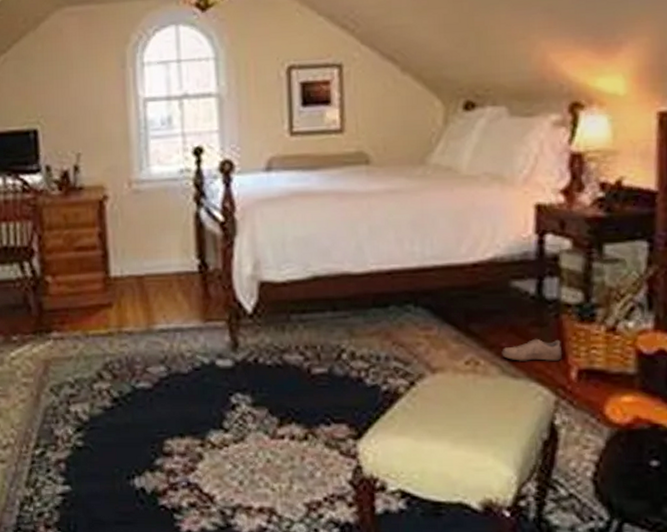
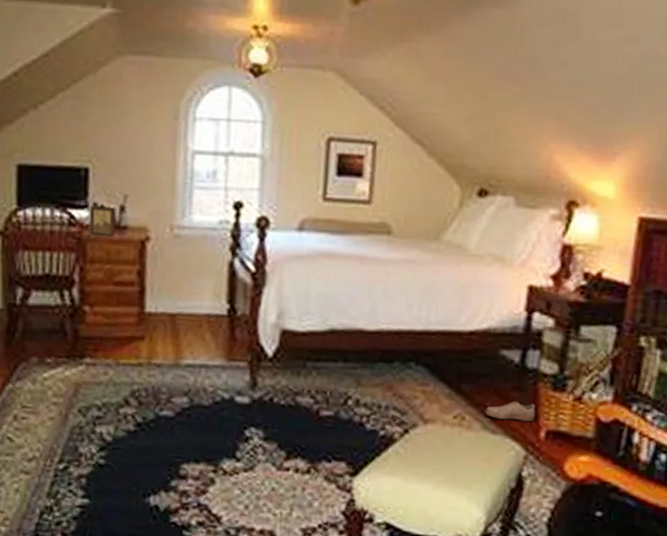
photo frame: none [42,165,70,201] -> present [89,203,115,238]

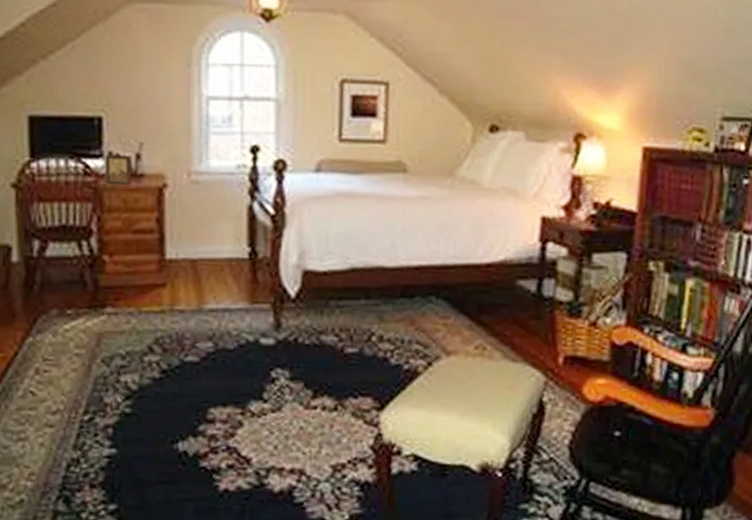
shoe: present [485,401,536,422] -> none [505,329,553,348]

